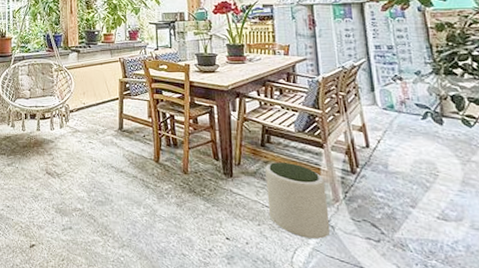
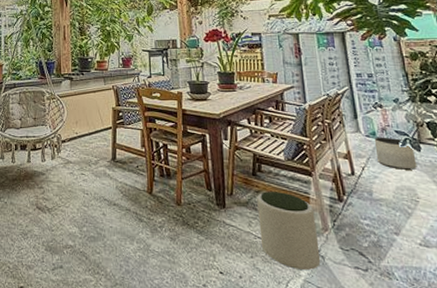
planter: none [392,110,438,143] -> present [374,137,417,170]

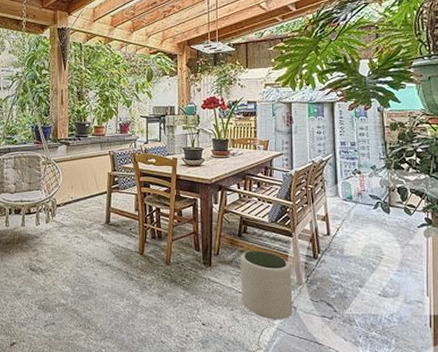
planter: present [374,137,417,170] -> none [350,200,385,230]

